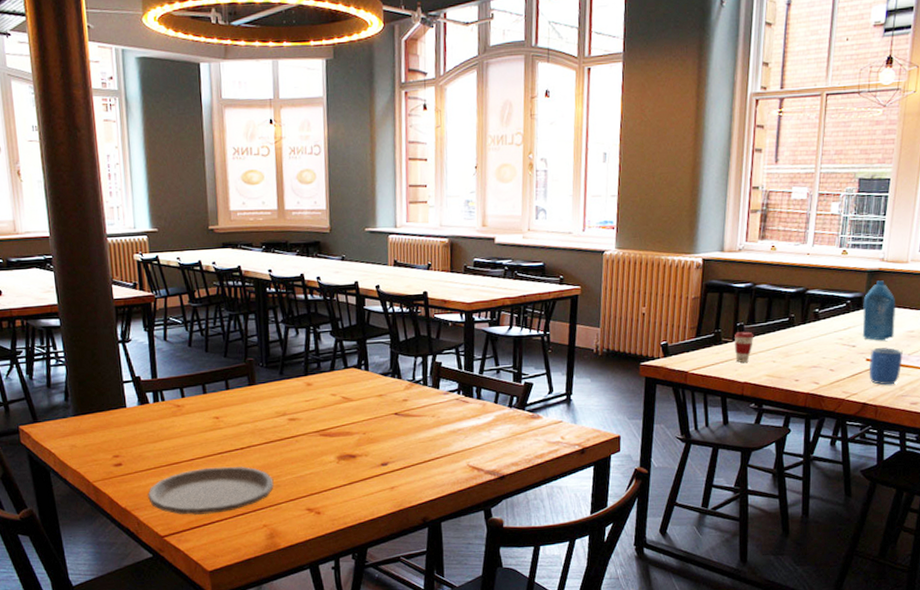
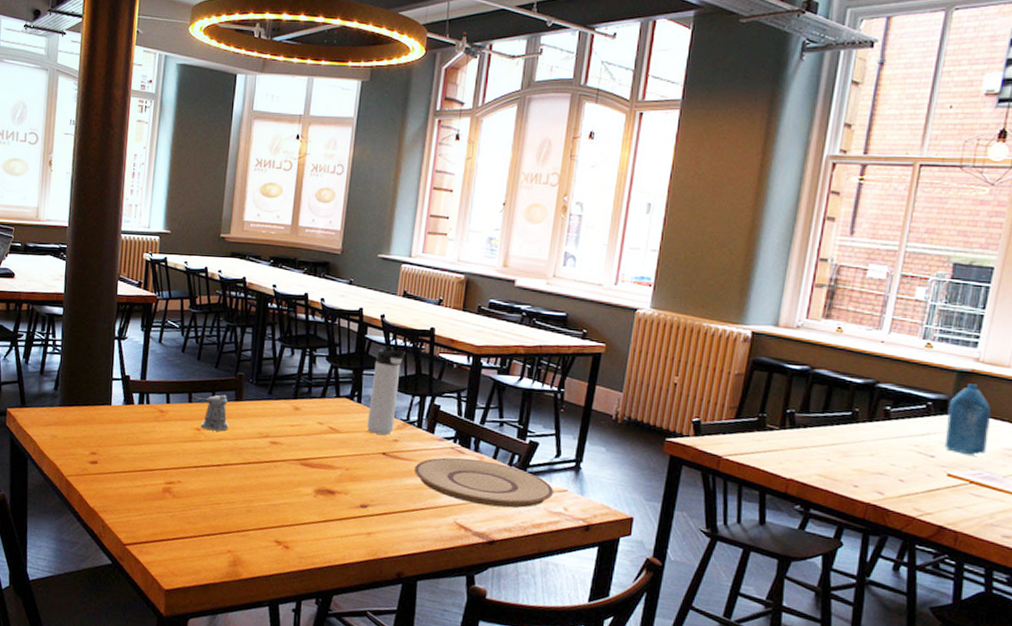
plate: present [148,466,274,516] -> none [117,479,246,530]
pepper shaker: none [207,381,246,417] -> present [194,394,229,432]
thermos bottle: none [376,313,404,397] -> present [366,345,406,435]
plate: none [425,406,551,446] -> present [413,457,554,508]
coffee cup: present [735,331,754,363] -> none [781,420,807,456]
mug: present [869,347,903,385] -> none [949,463,996,510]

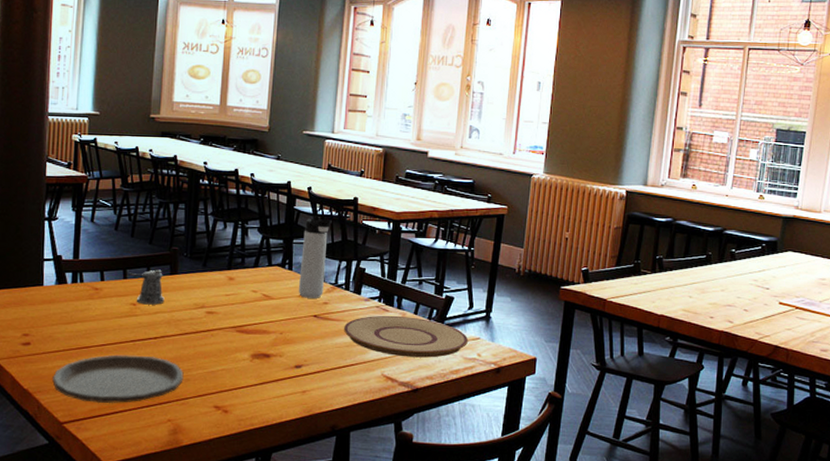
plate: none [117,479,246,530] -> present [52,355,184,404]
bottle: present [944,383,991,456] -> none [776,227,809,286]

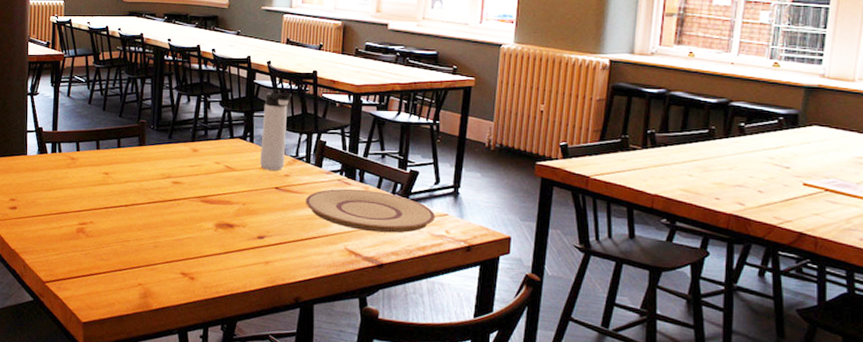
plate: present [52,355,184,404] -> none [36,220,152,267]
pepper shaker: present [128,269,165,305] -> none [101,141,134,174]

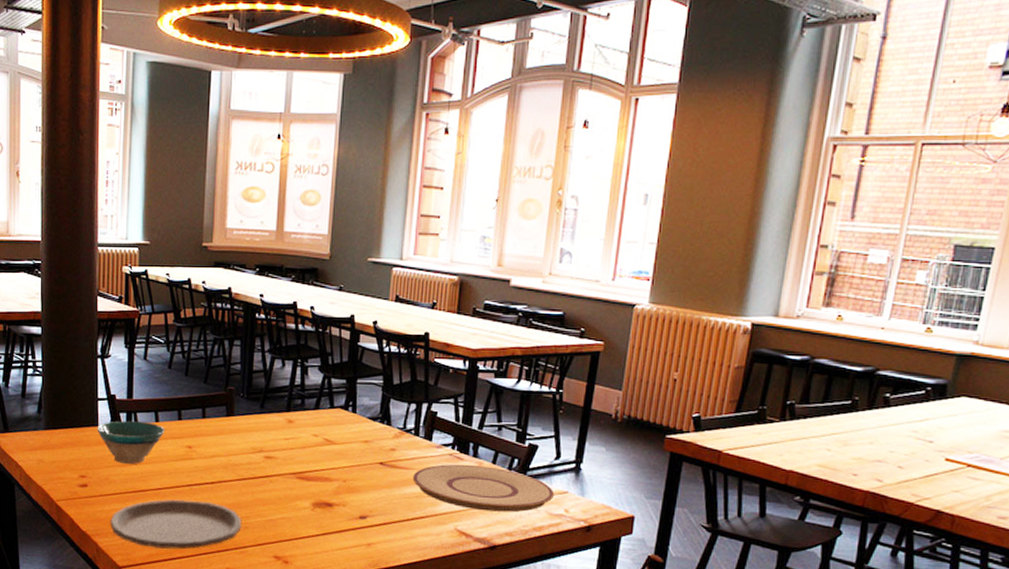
bowl: none [26,150,85,189] -> present [97,421,165,465]
plate: none [36,220,152,267] -> present [110,499,242,550]
thermos bottle: present [259,89,292,171] -> none [362,353,400,444]

